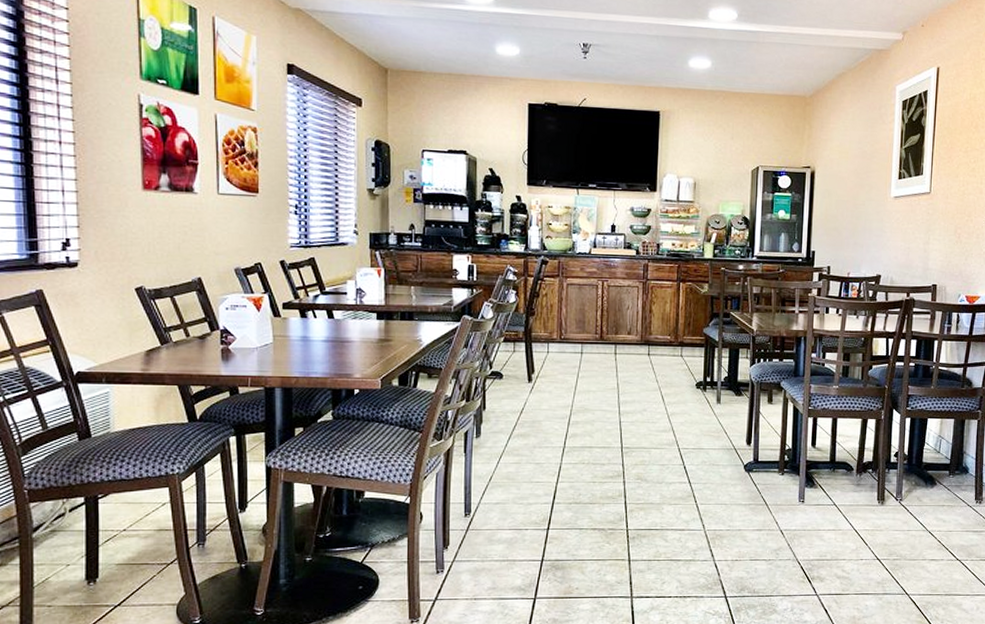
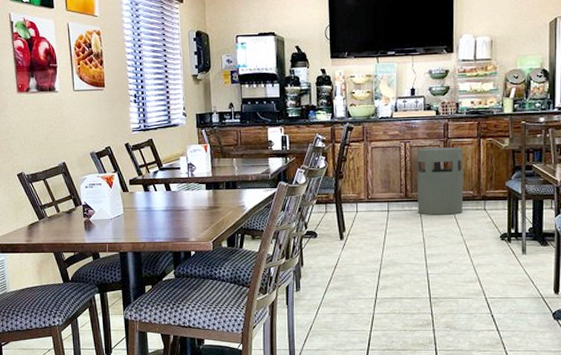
trash can: none [613,288,662,360] -> present [417,147,464,215]

